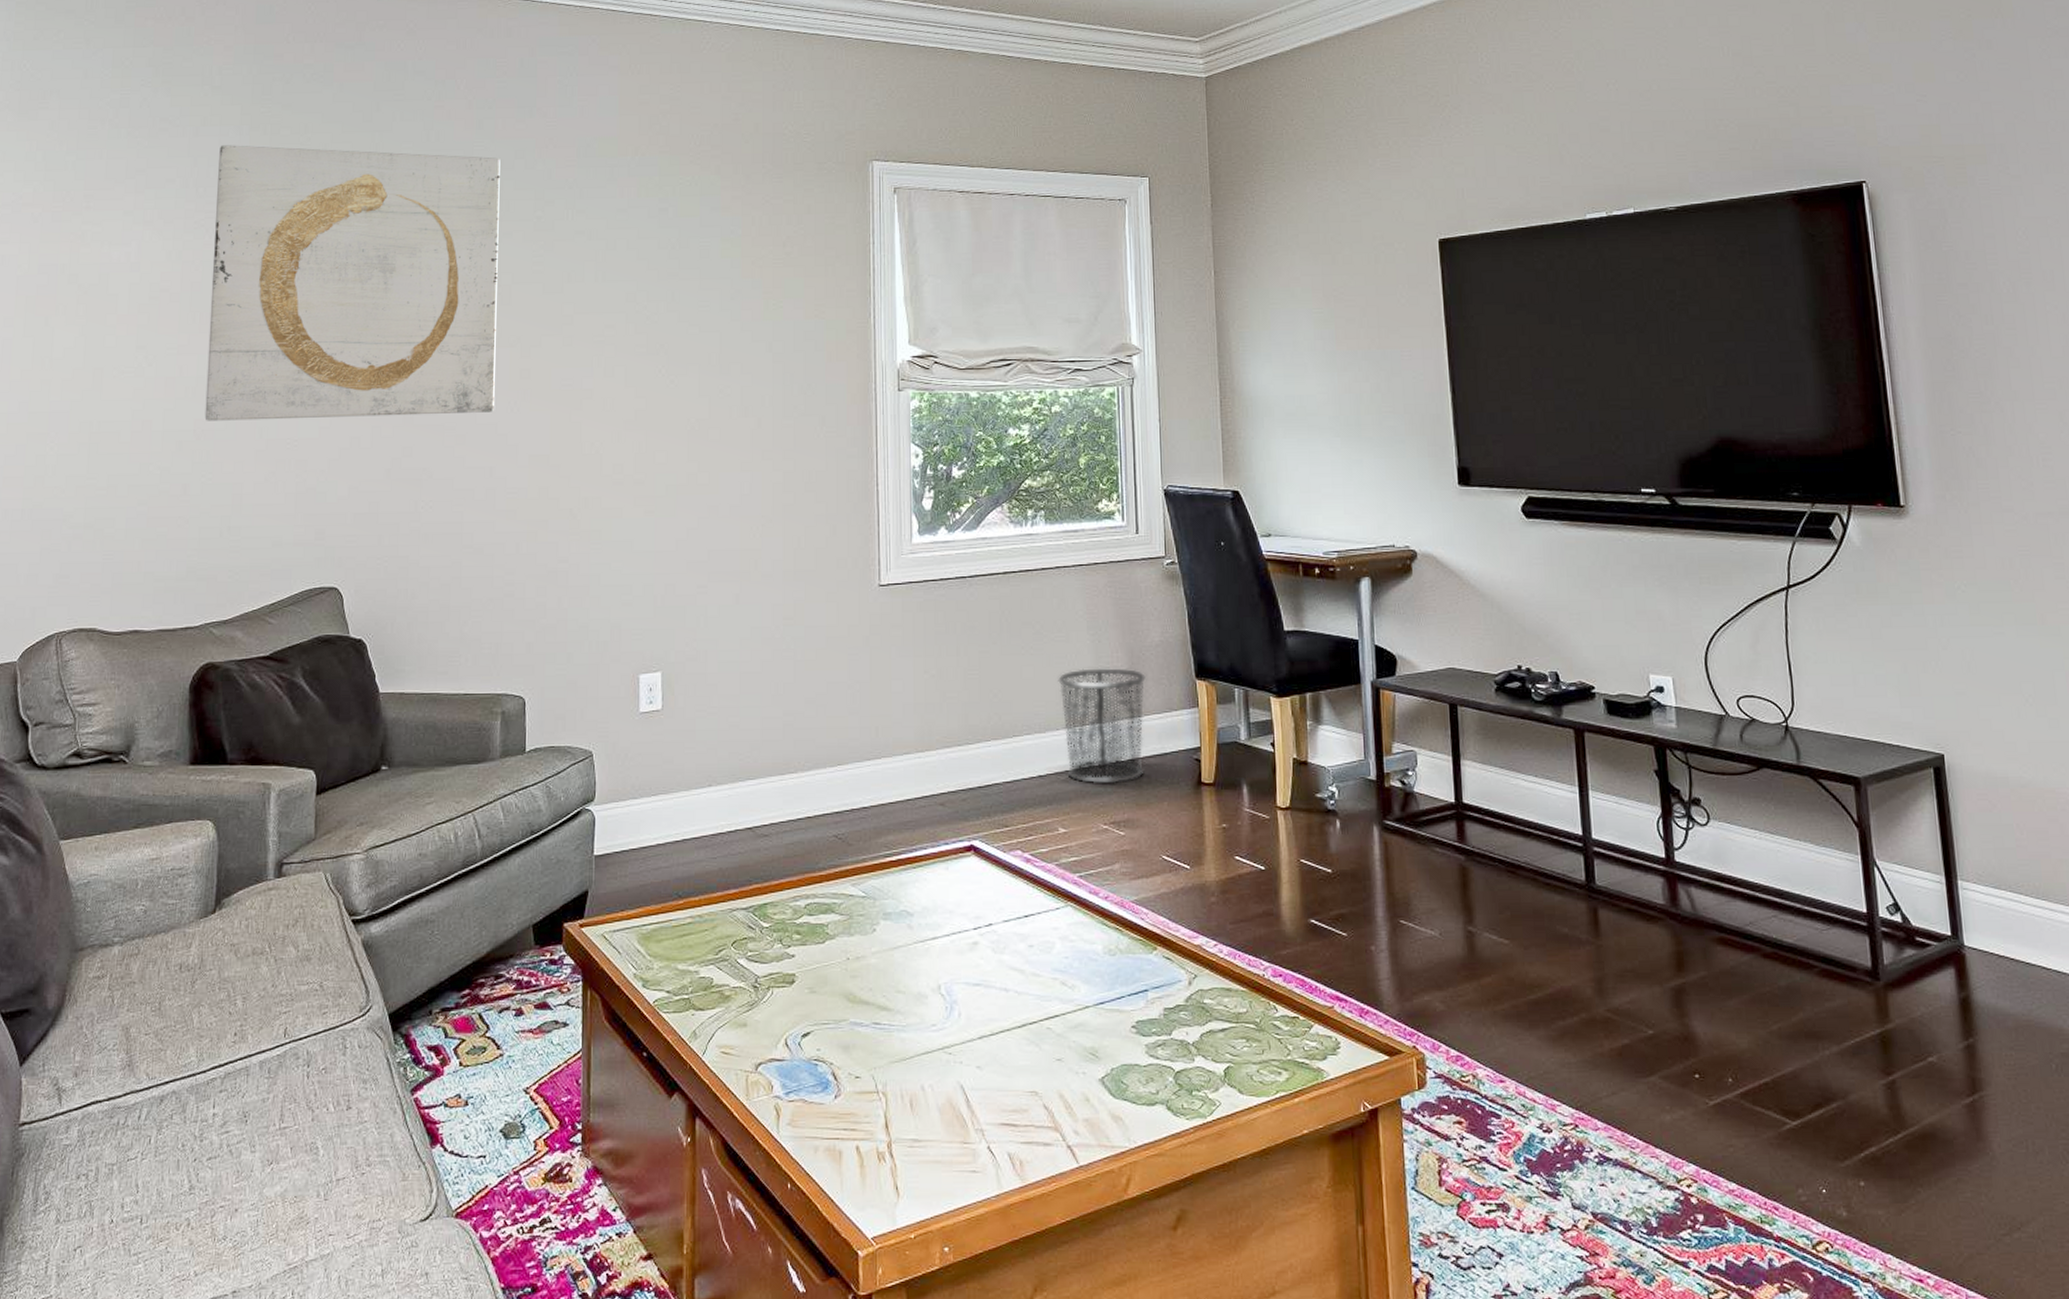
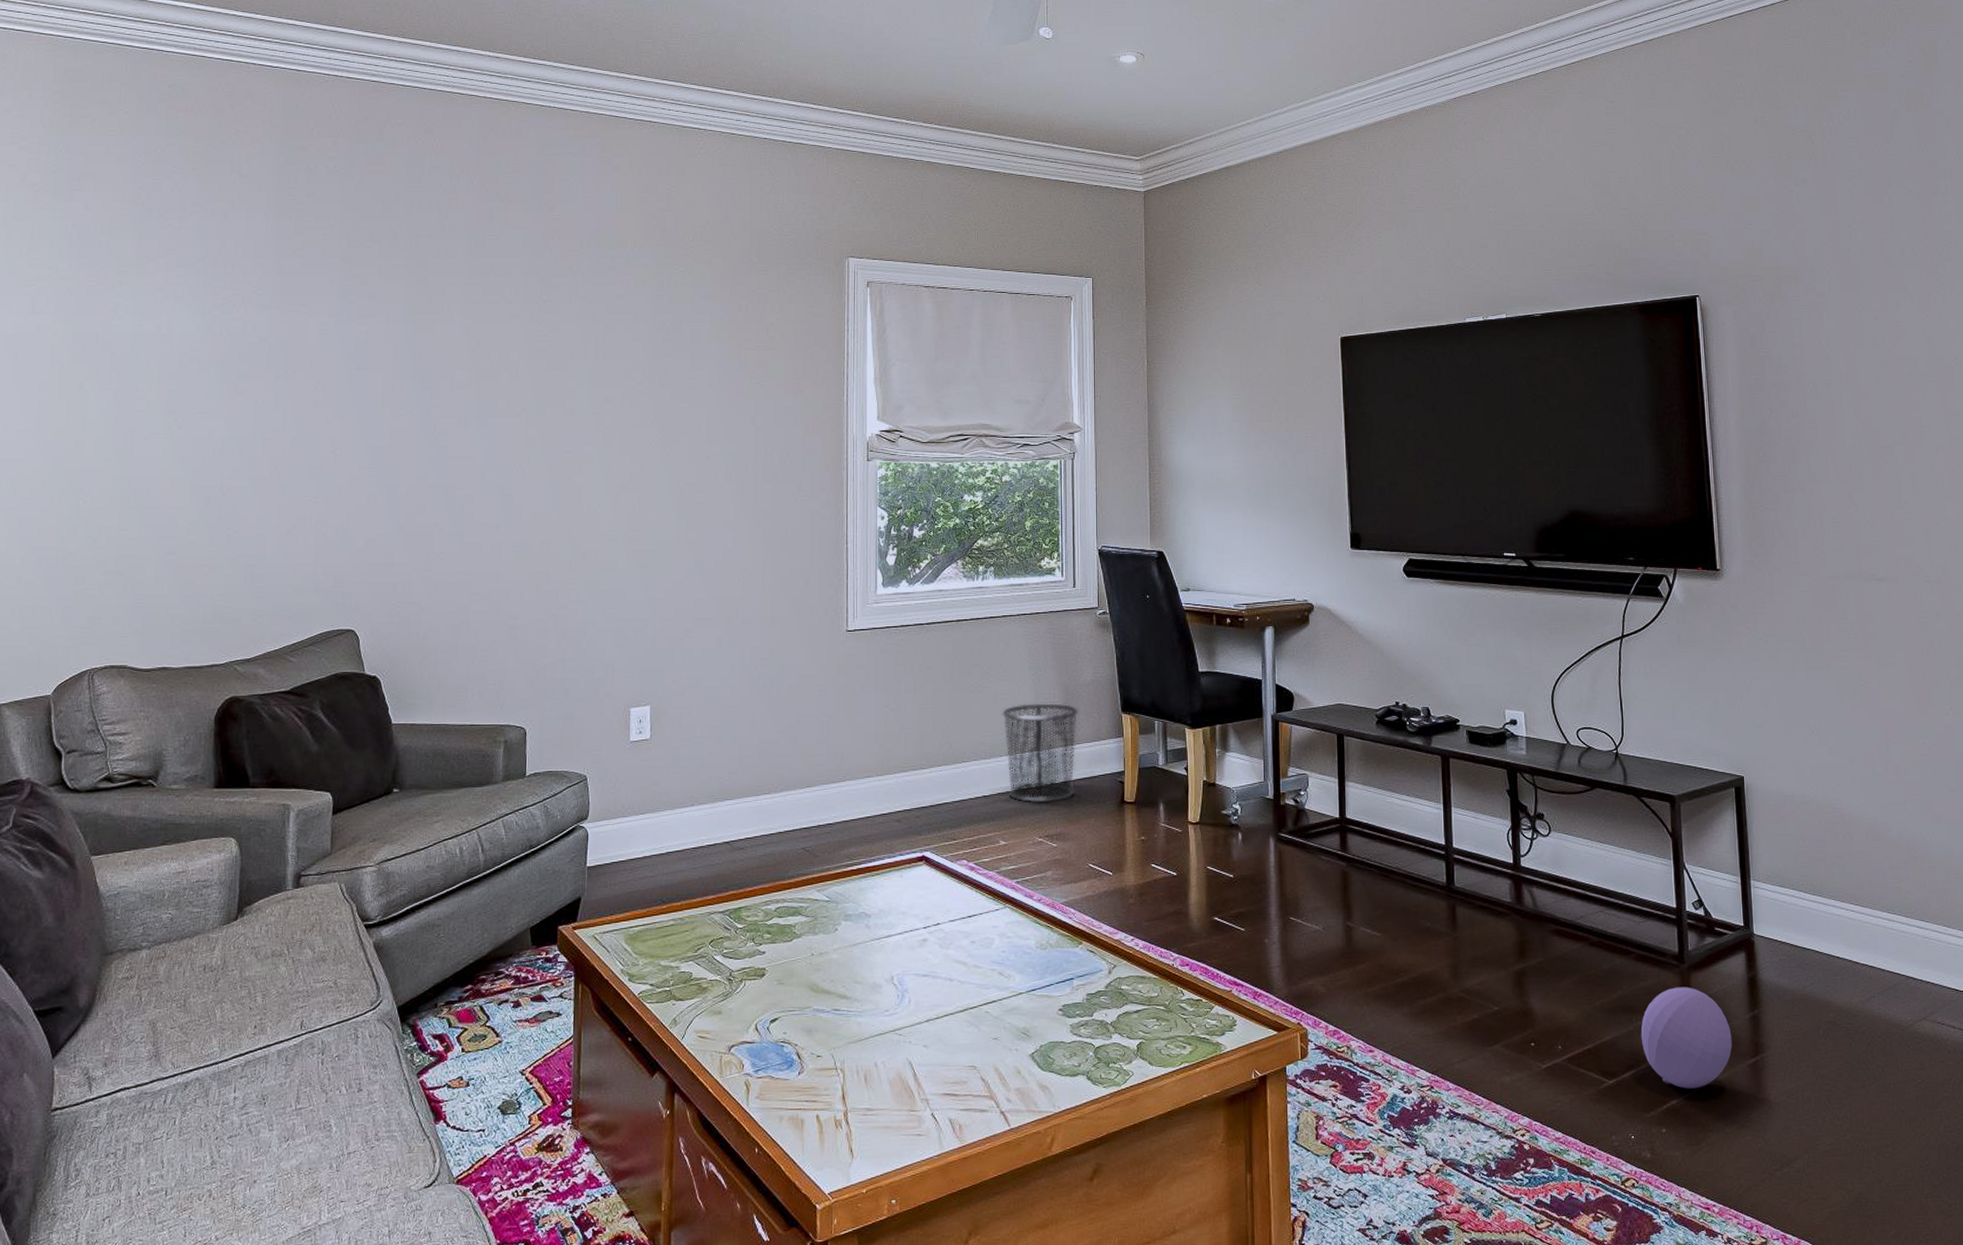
wall art: present [204,145,500,421] -> none [231,229,510,479]
ball: none [1829,1009,1943,1133] -> present [1641,987,1732,1089]

